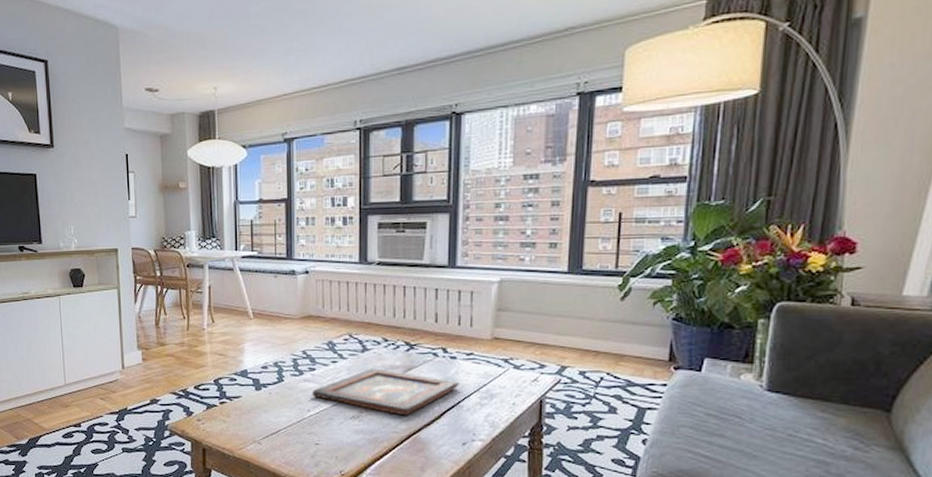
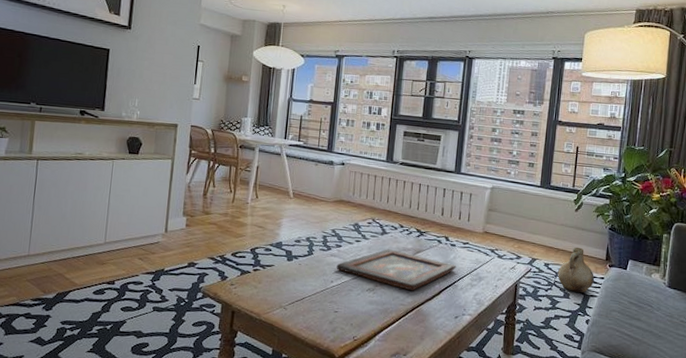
ceramic jug: none [599,347,652,406] -> present [558,247,594,293]

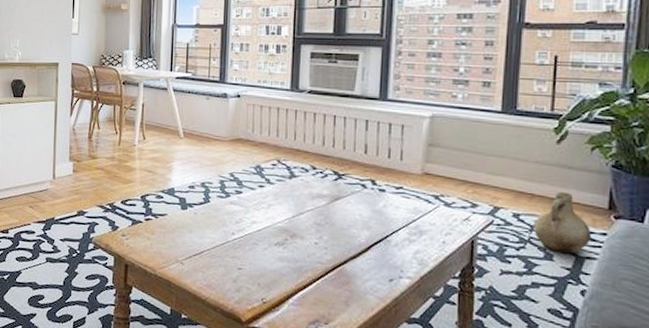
decorative tray: present [336,249,456,291] -> none [237,195,388,247]

